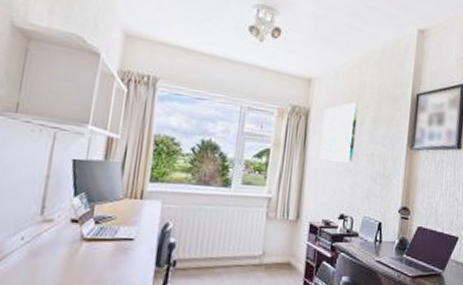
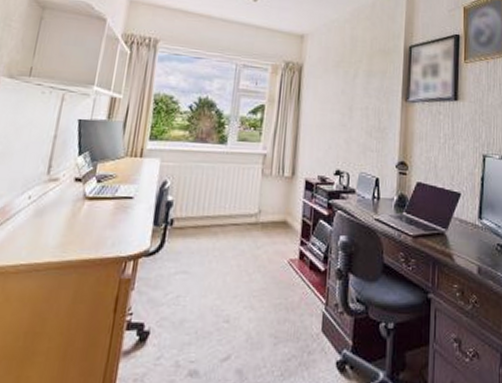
wall art: present [320,102,359,163] -> none [314,56,352,117]

